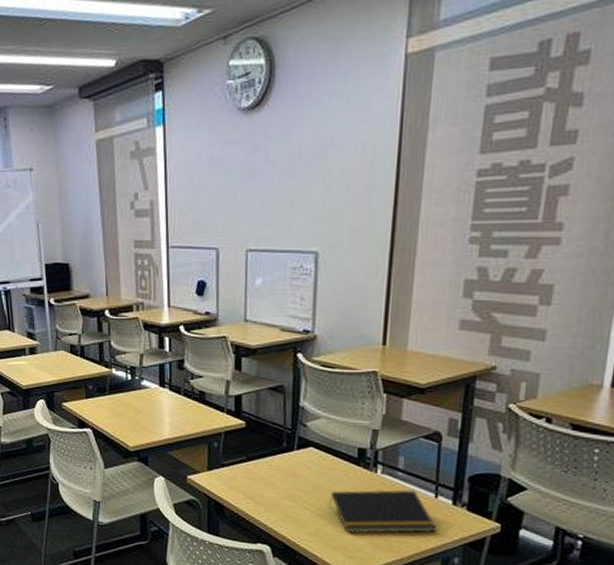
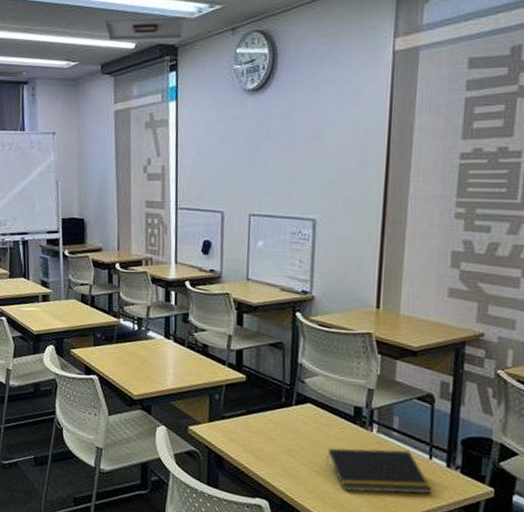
ceiling vent: none [81,25,171,58] -> present [105,16,186,40]

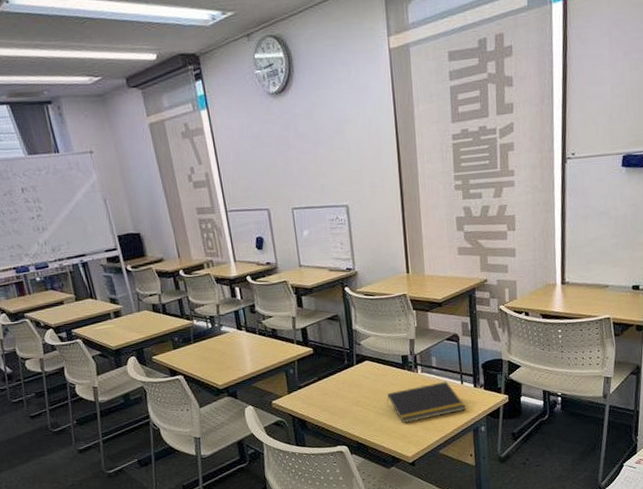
ceiling vent: present [105,16,186,40] -> none [120,24,202,53]

